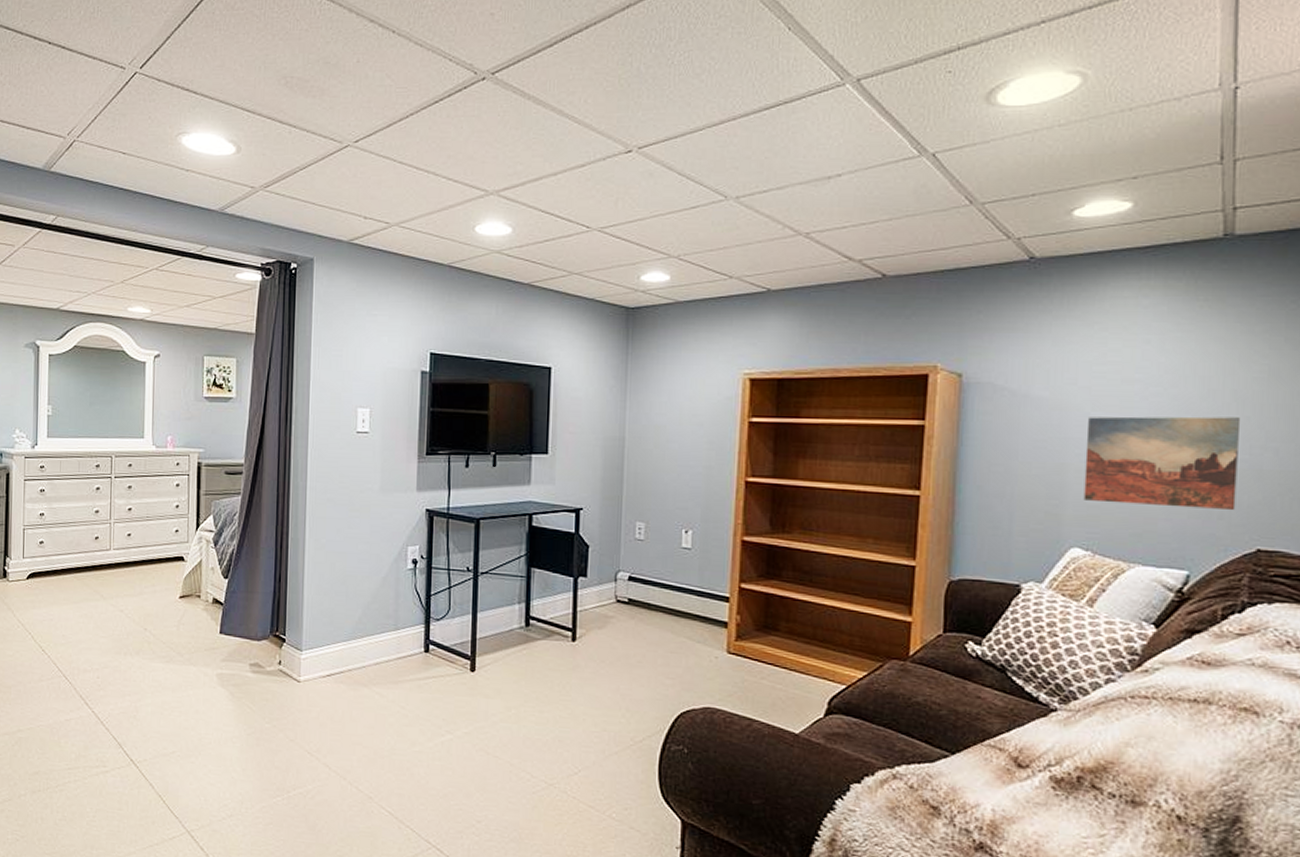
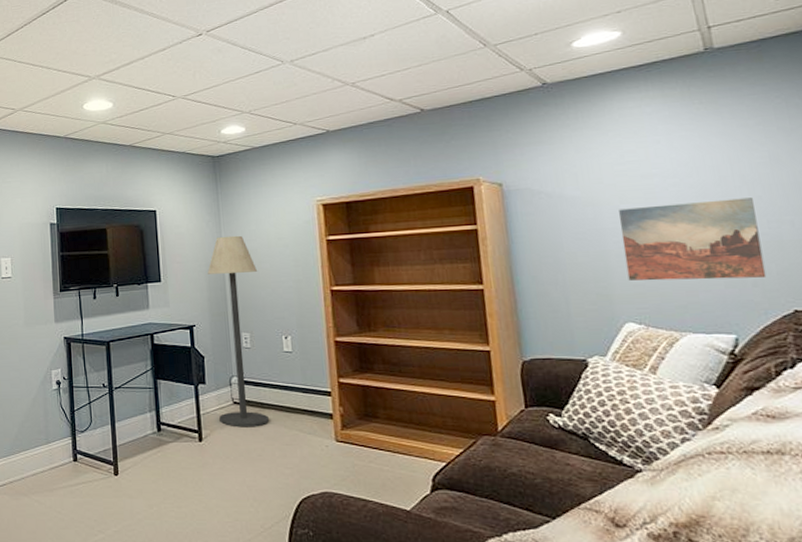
floor lamp: none [598,406,664,630] -> present [208,235,269,427]

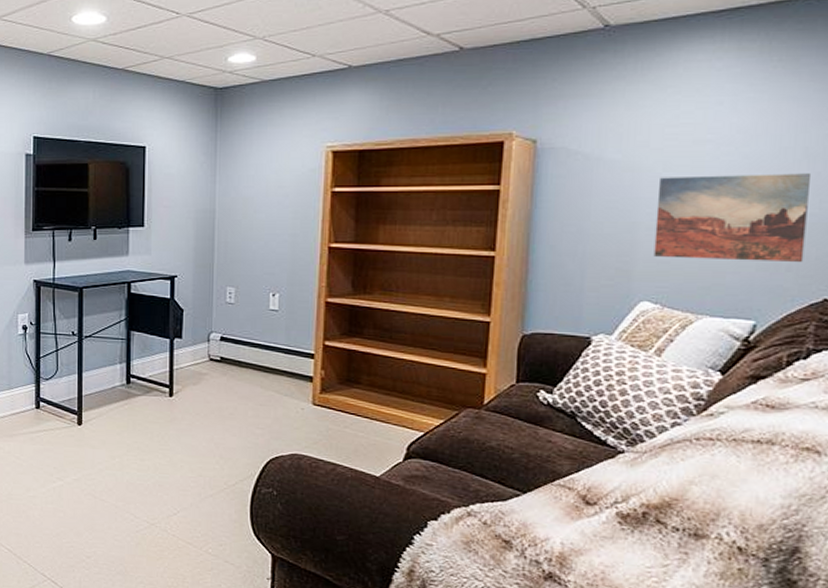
floor lamp: present [208,235,269,427] -> none [193,180,252,385]

